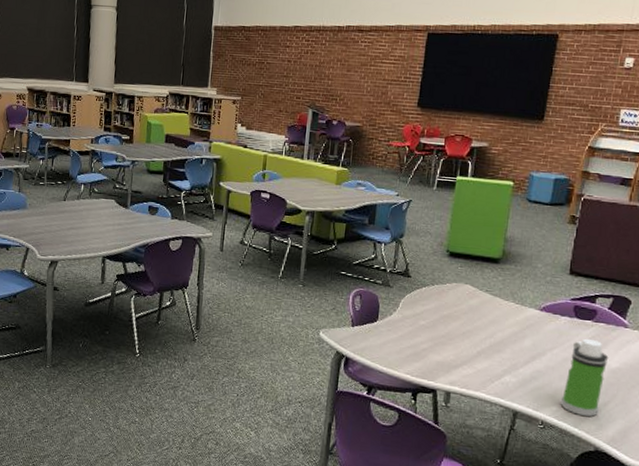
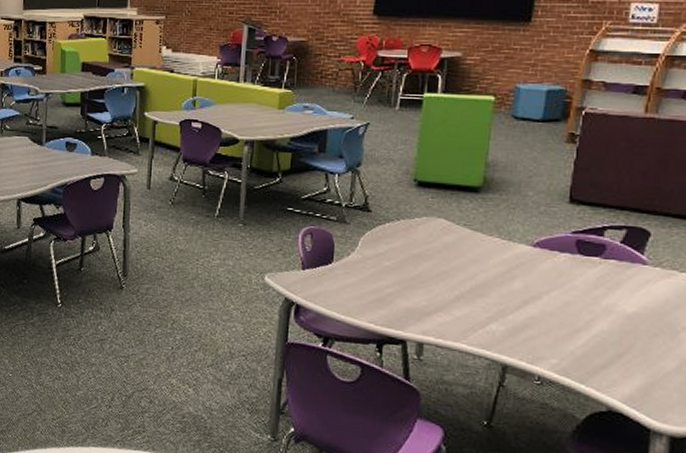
water bottle: present [560,338,609,417] -> none [561,278,623,371]

